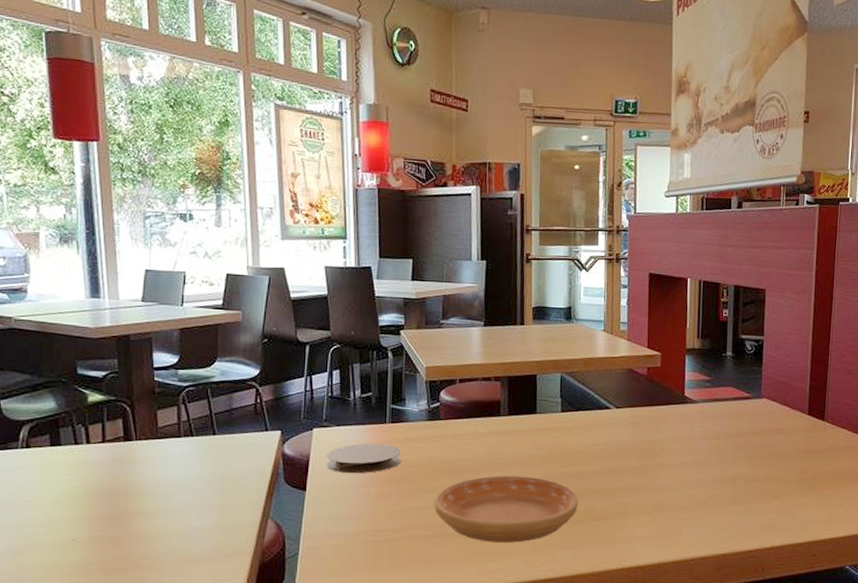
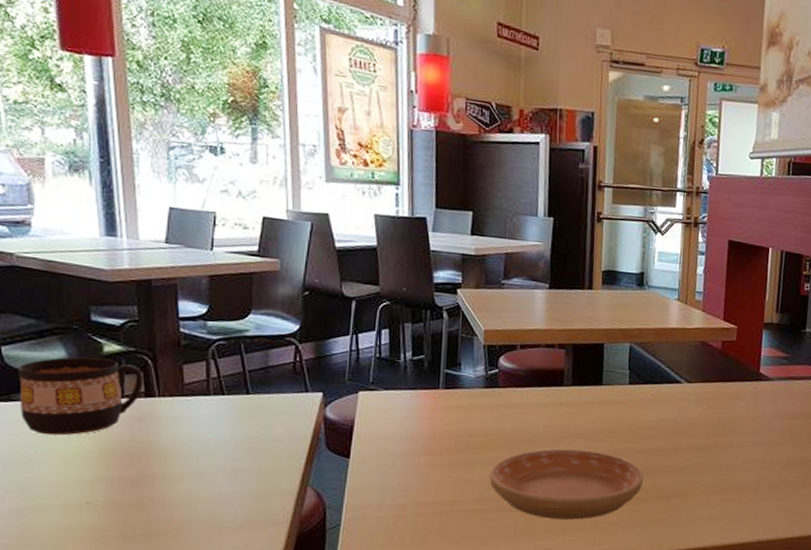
cup: none [14,407,123,479] -> present [17,357,144,436]
coaster: present [326,443,401,474] -> none [372,409,455,442]

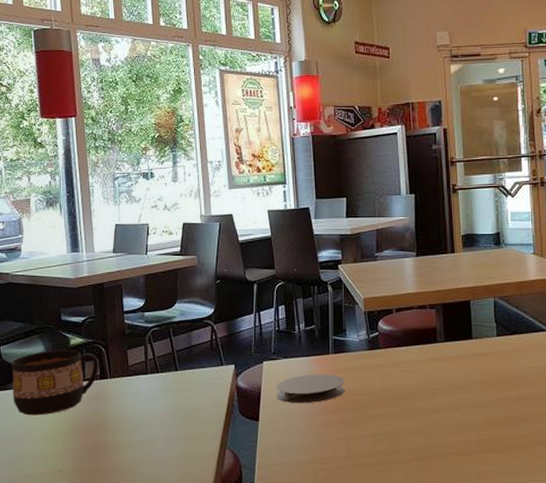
coaster: none [372,409,455,442] -> present [275,374,345,404]
saucer: present [489,449,644,520] -> none [378,402,520,469]

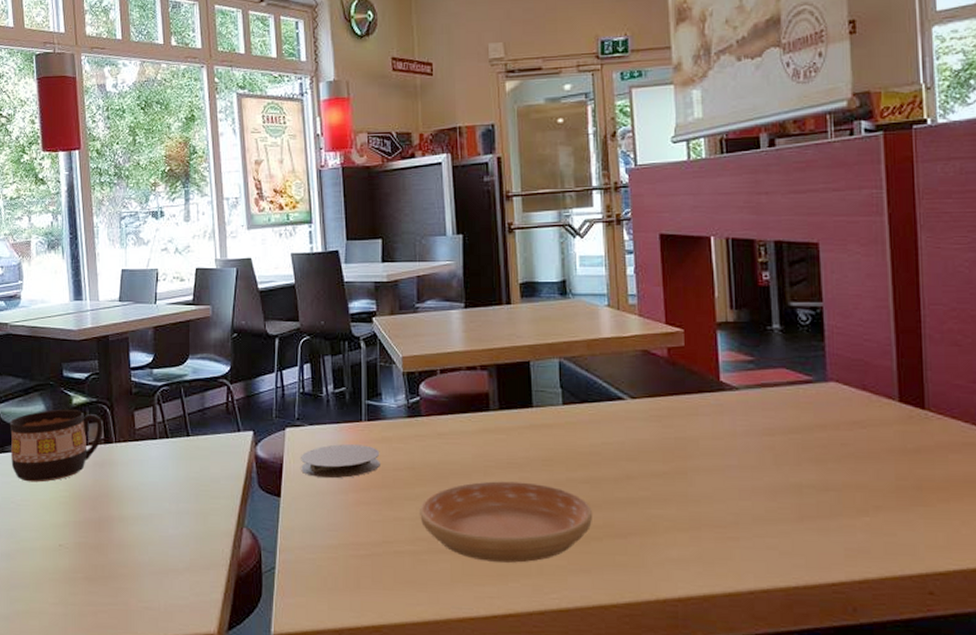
saucer: none [378,402,520,469] -> present [420,481,592,563]

